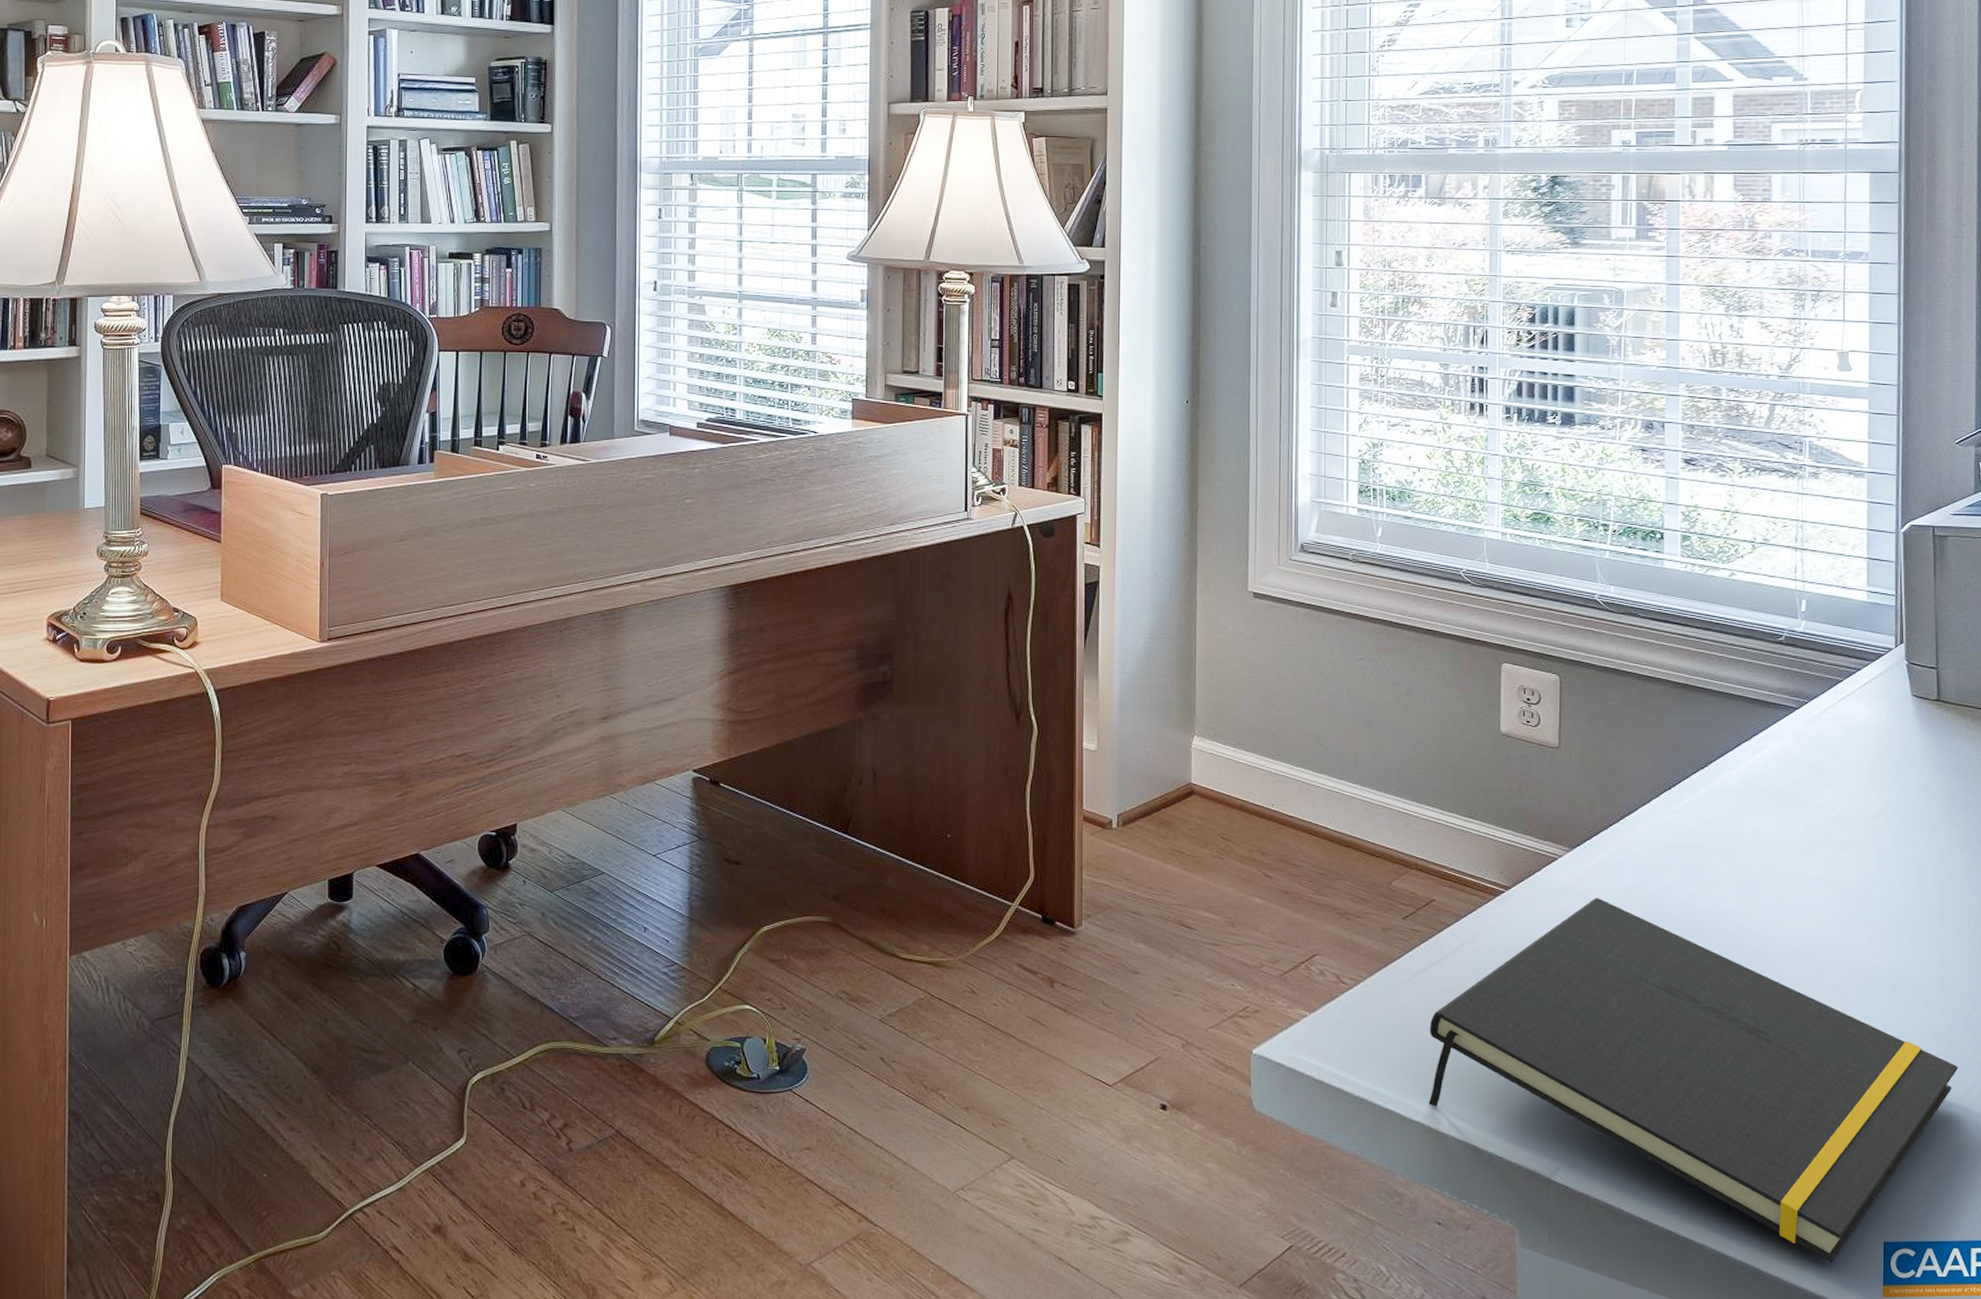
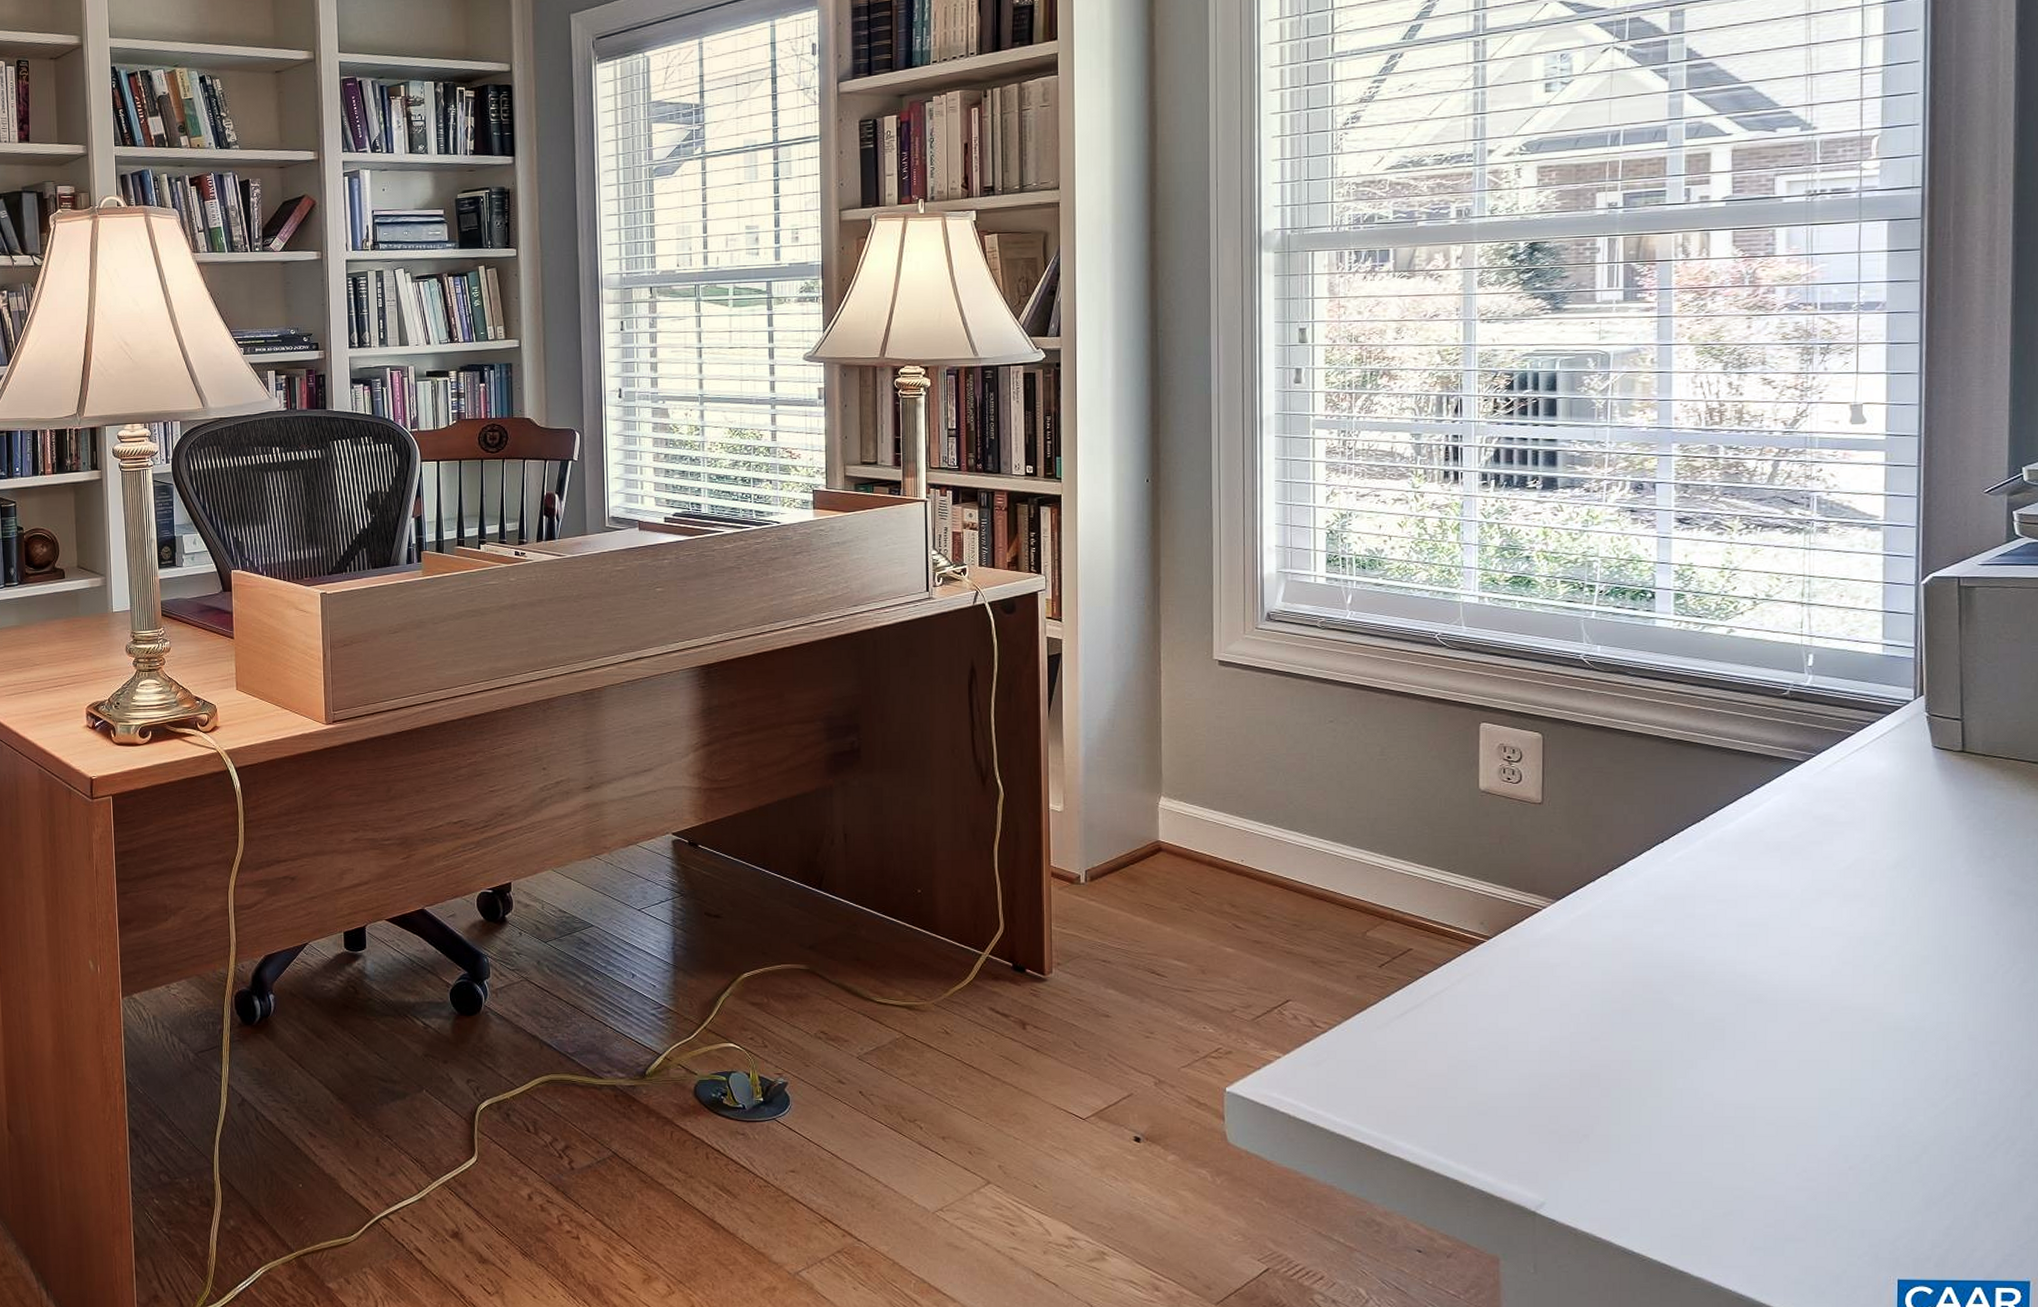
notepad: present [1428,897,1958,1262] -> none [1407,946,1982,1298]

